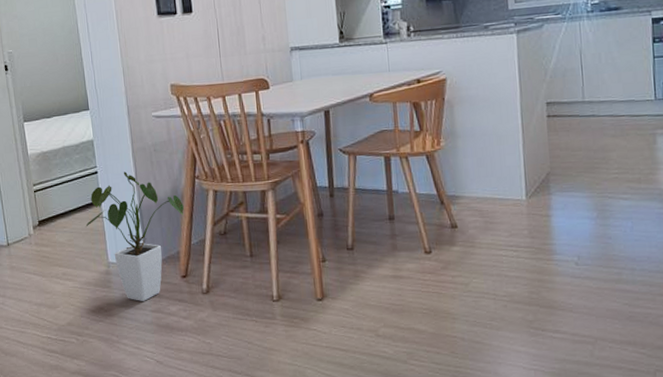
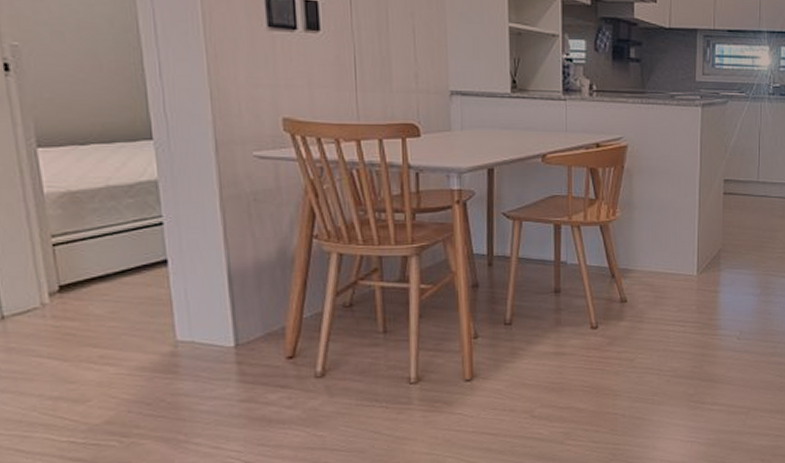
house plant: present [85,171,184,301] -> none [140,224,295,389]

